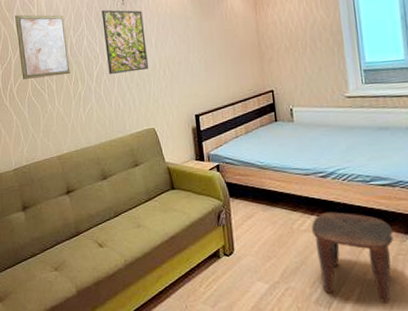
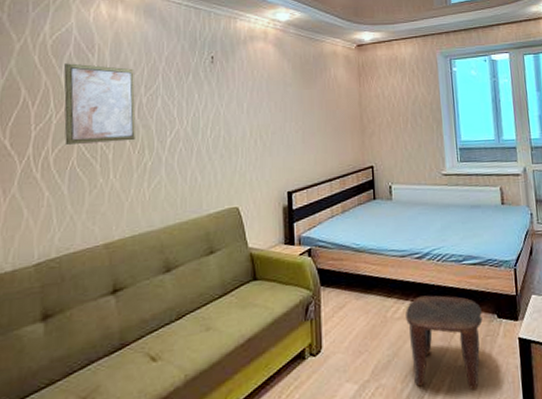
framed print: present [101,9,148,74] -> none [184,67,236,142]

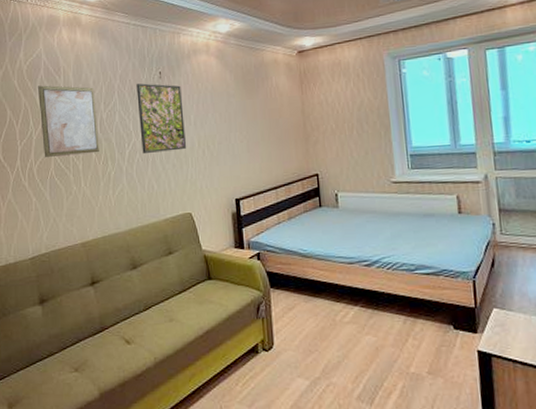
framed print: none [184,67,236,142] -> present [136,83,186,153]
stool: present [406,295,483,391] -> none [355,302,437,398]

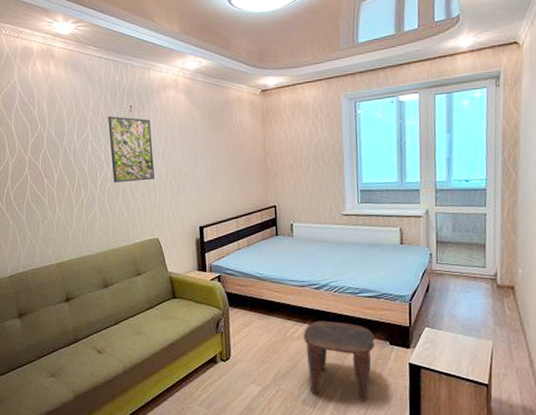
wall art: present [38,85,99,157] -> none [13,115,73,184]
stool: none [355,302,437,398] -> present [304,321,375,402]

